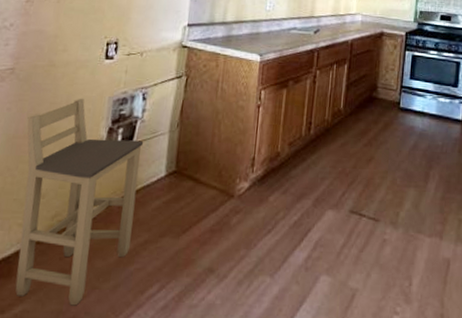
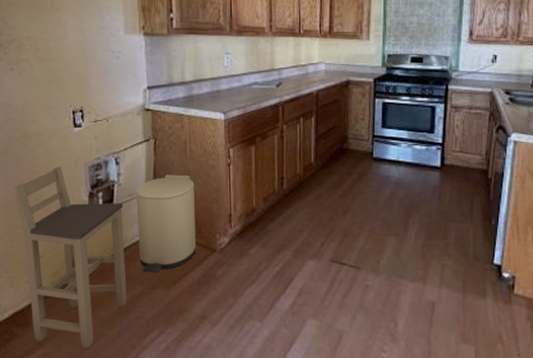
pedal bin: none [151,113,222,218] -> present [135,174,196,273]

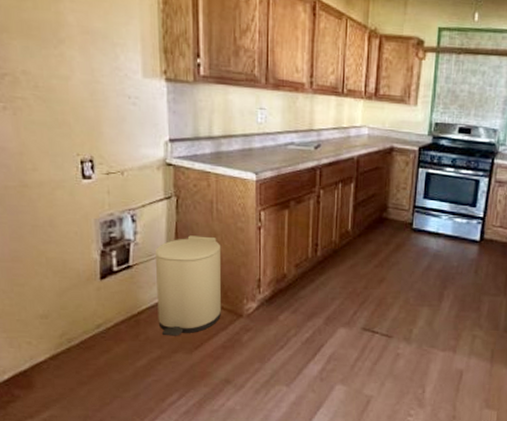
bar stool: present [14,166,128,349] -> none [11,220,145,412]

